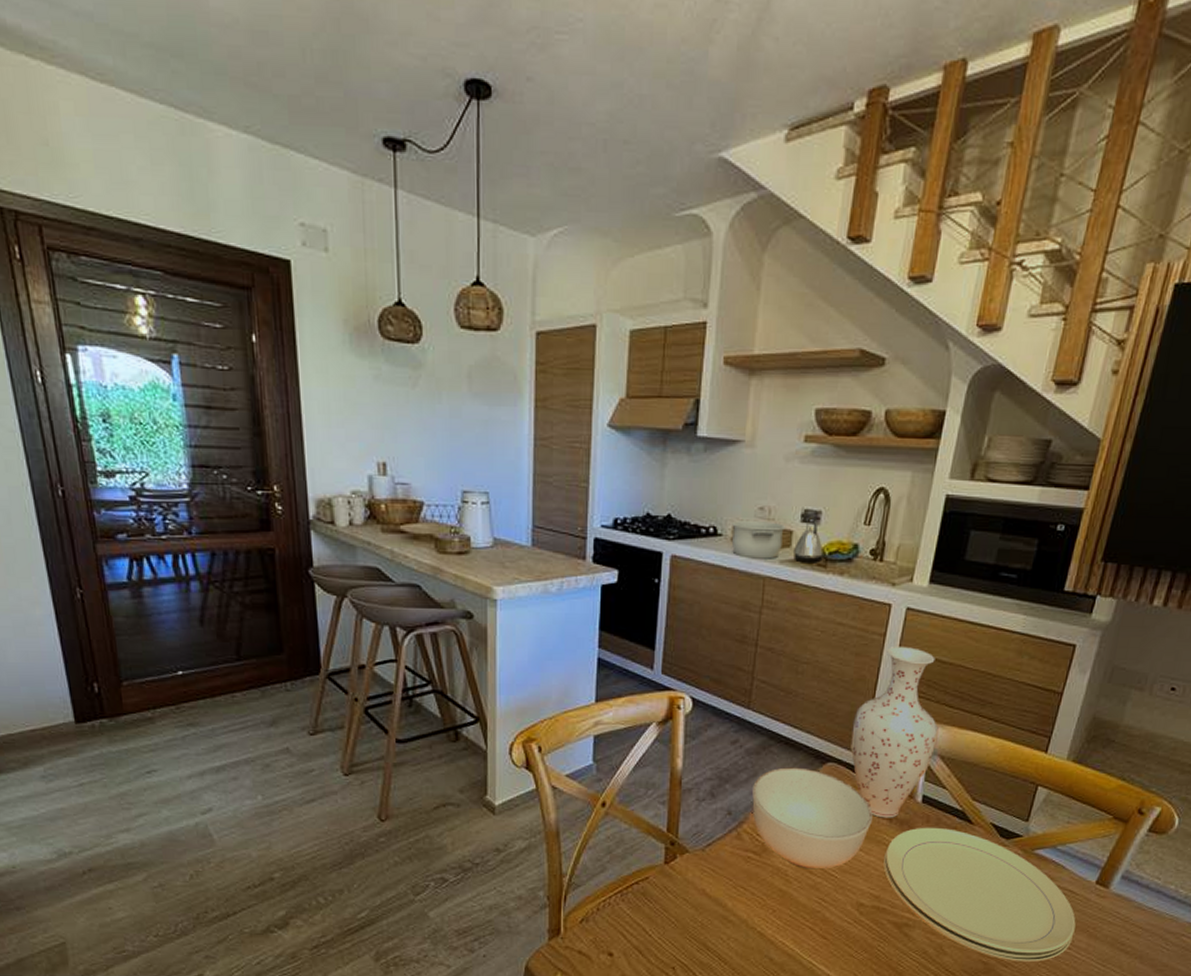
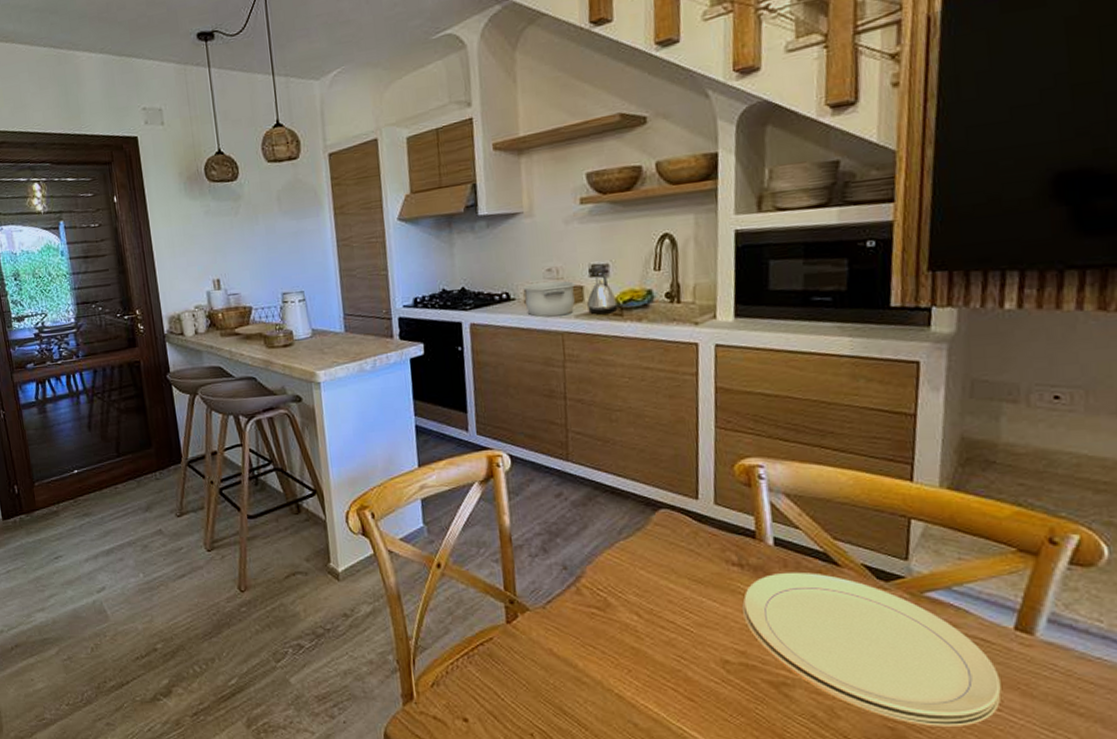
bowl: present [752,767,873,870] -> none [585,516,721,624]
vase: present [850,647,939,818] -> none [679,383,778,565]

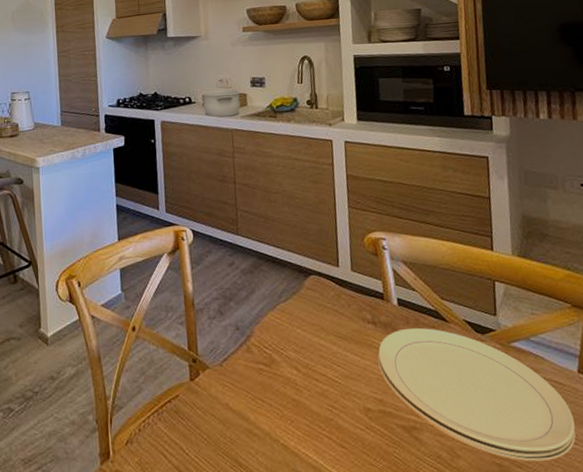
kettle: present [586,268,618,315] -> none [249,81,272,117]

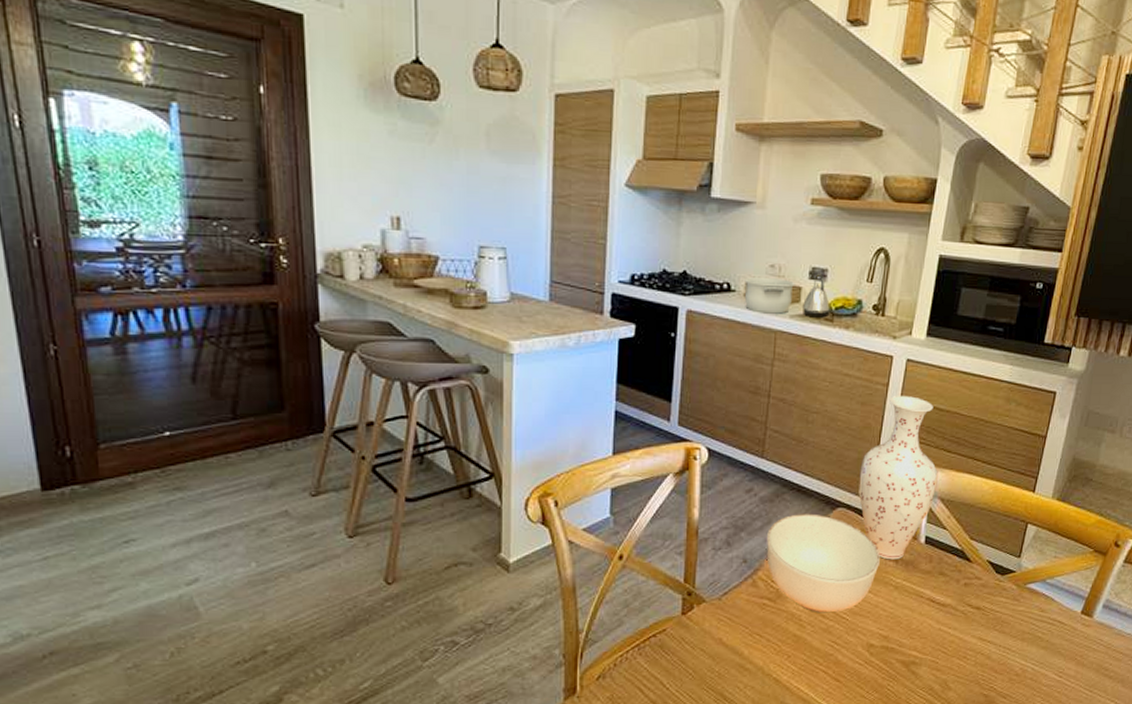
kettle: none [249,81,272,117] -> present [801,272,830,318]
bowl: none [252,282,360,377] -> present [767,513,880,613]
vase: none [323,172,397,323] -> present [858,396,938,560]
plate: present [377,327,576,462] -> none [891,566,1065,693]

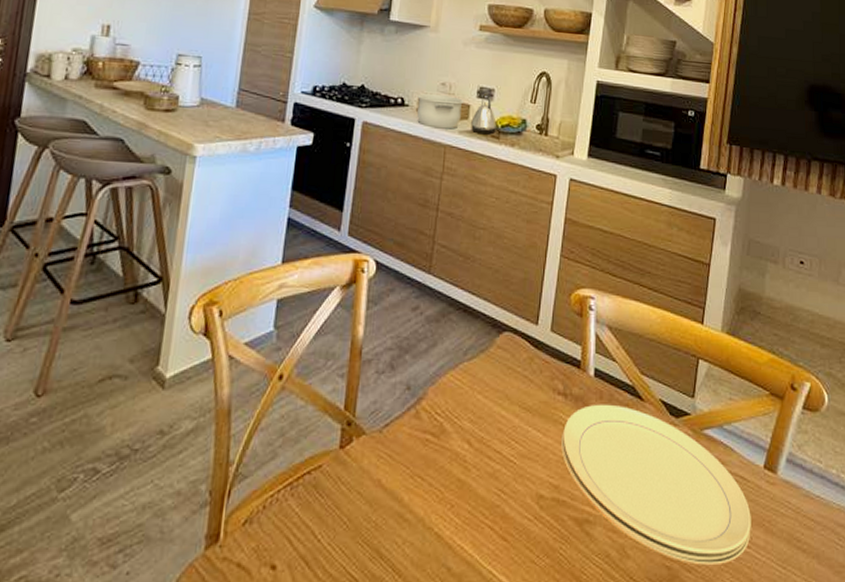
bowl: present [767,513,880,613] -> none [431,336,548,454]
vase: present [858,396,938,560] -> none [525,215,605,394]
plate: none [891,566,1065,693] -> present [561,404,751,566]

